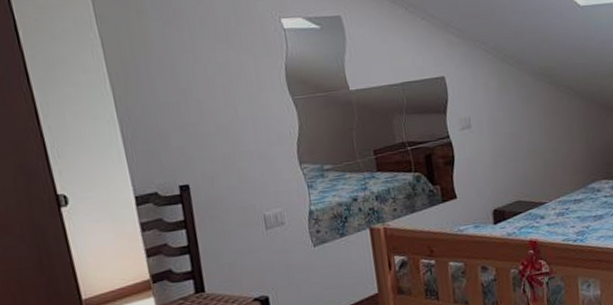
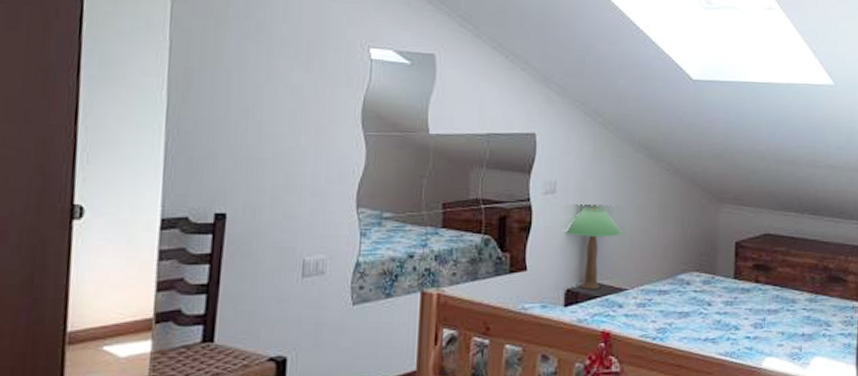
table lamp: none [484,135,537,209] -> present [564,206,624,290]

